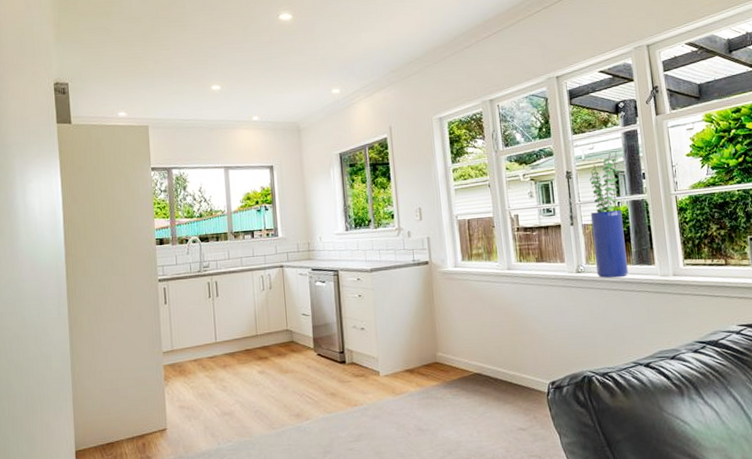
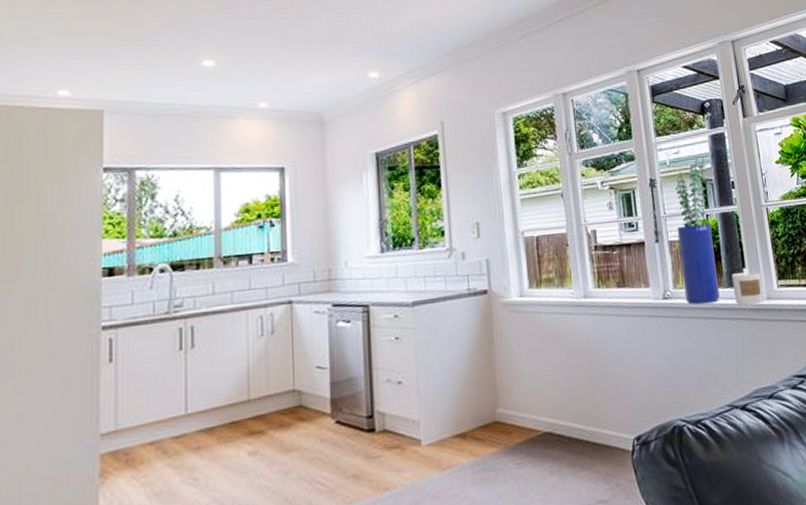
candle: none [639,247,669,280] -> present [731,267,763,305]

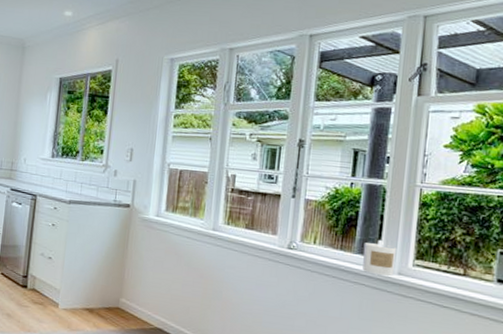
vase: present [674,158,720,305] -> none [310,128,363,265]

